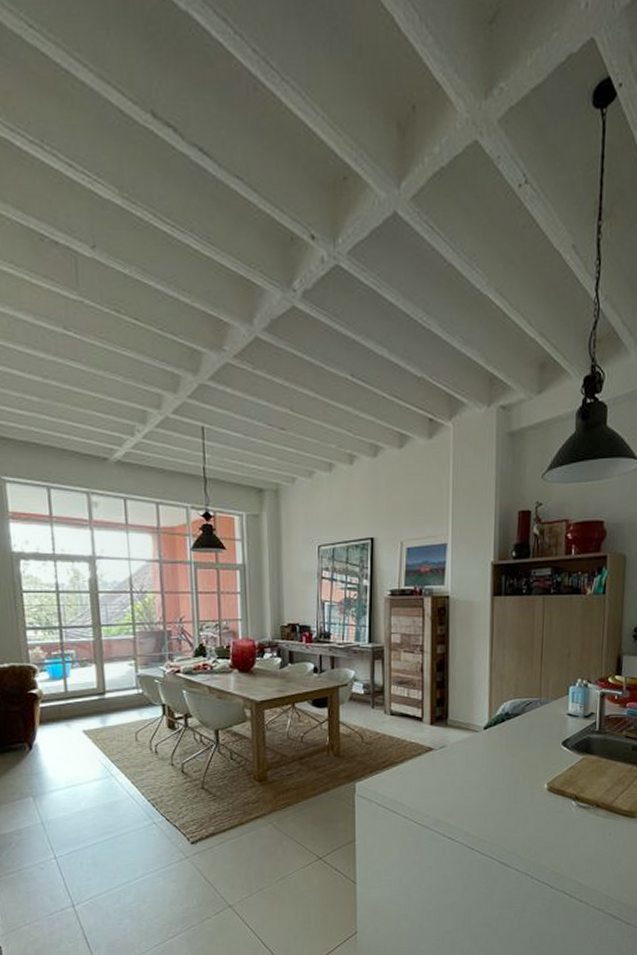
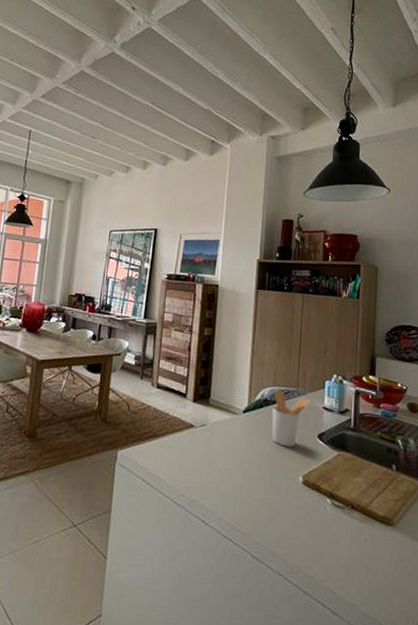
utensil holder: none [514,702,554,758] -> present [271,390,311,448]

